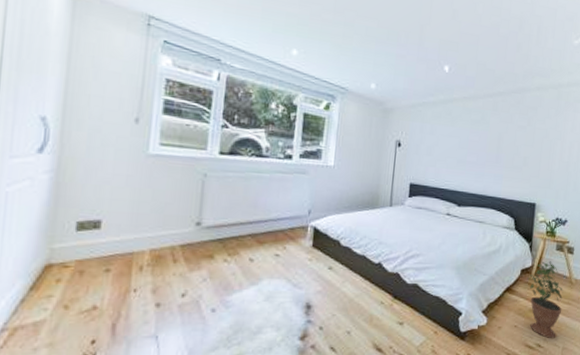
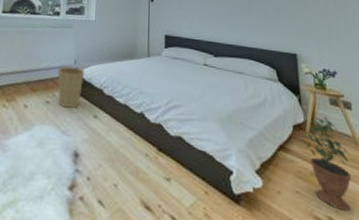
basket: none [288,212,321,260] -> present [57,62,85,108]

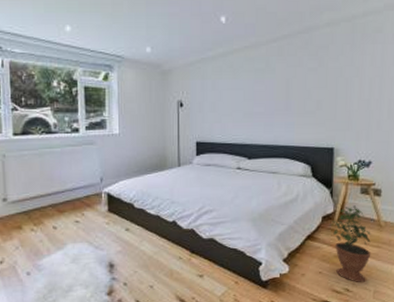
basket: present [57,62,85,108] -> none [83,180,113,225]

